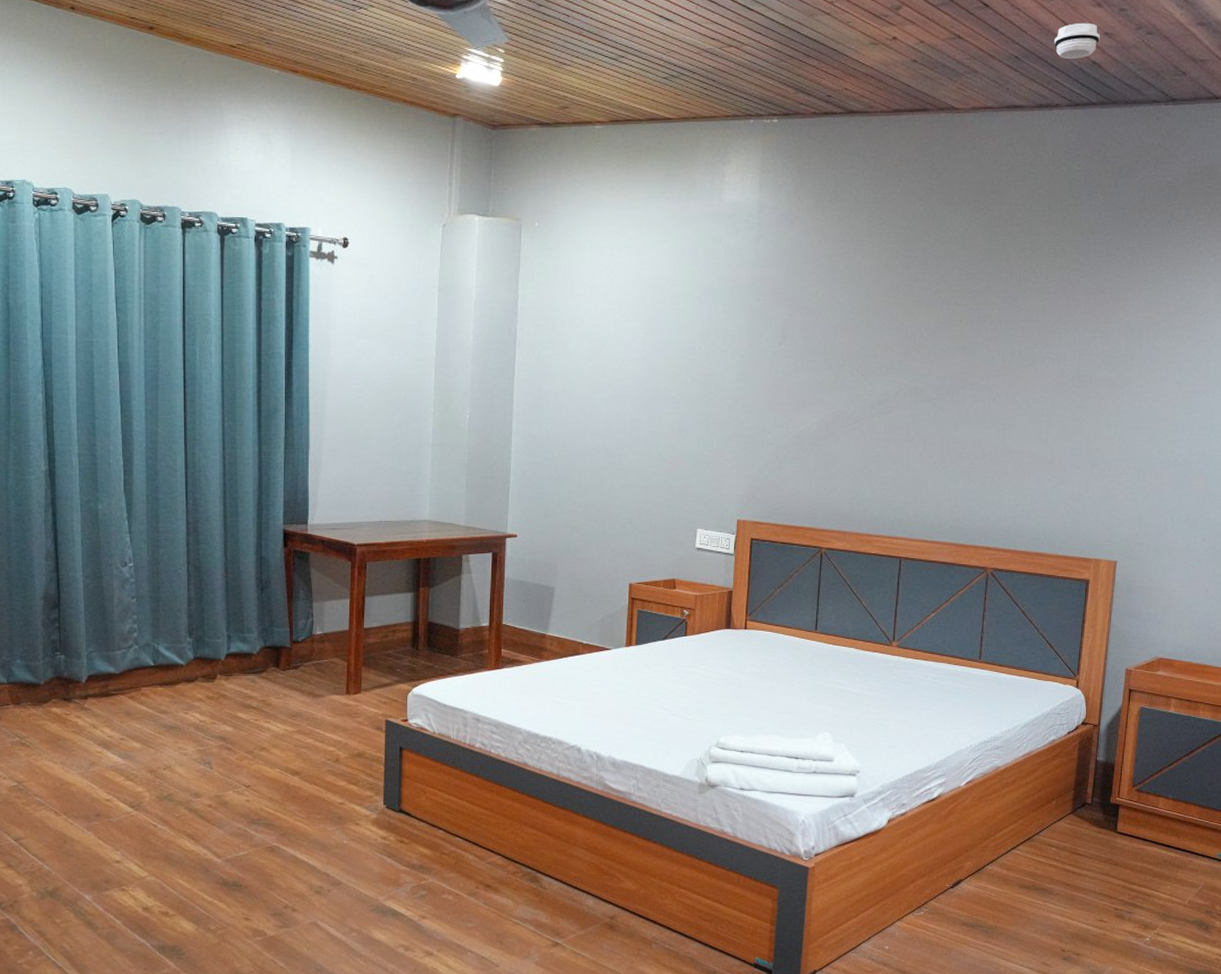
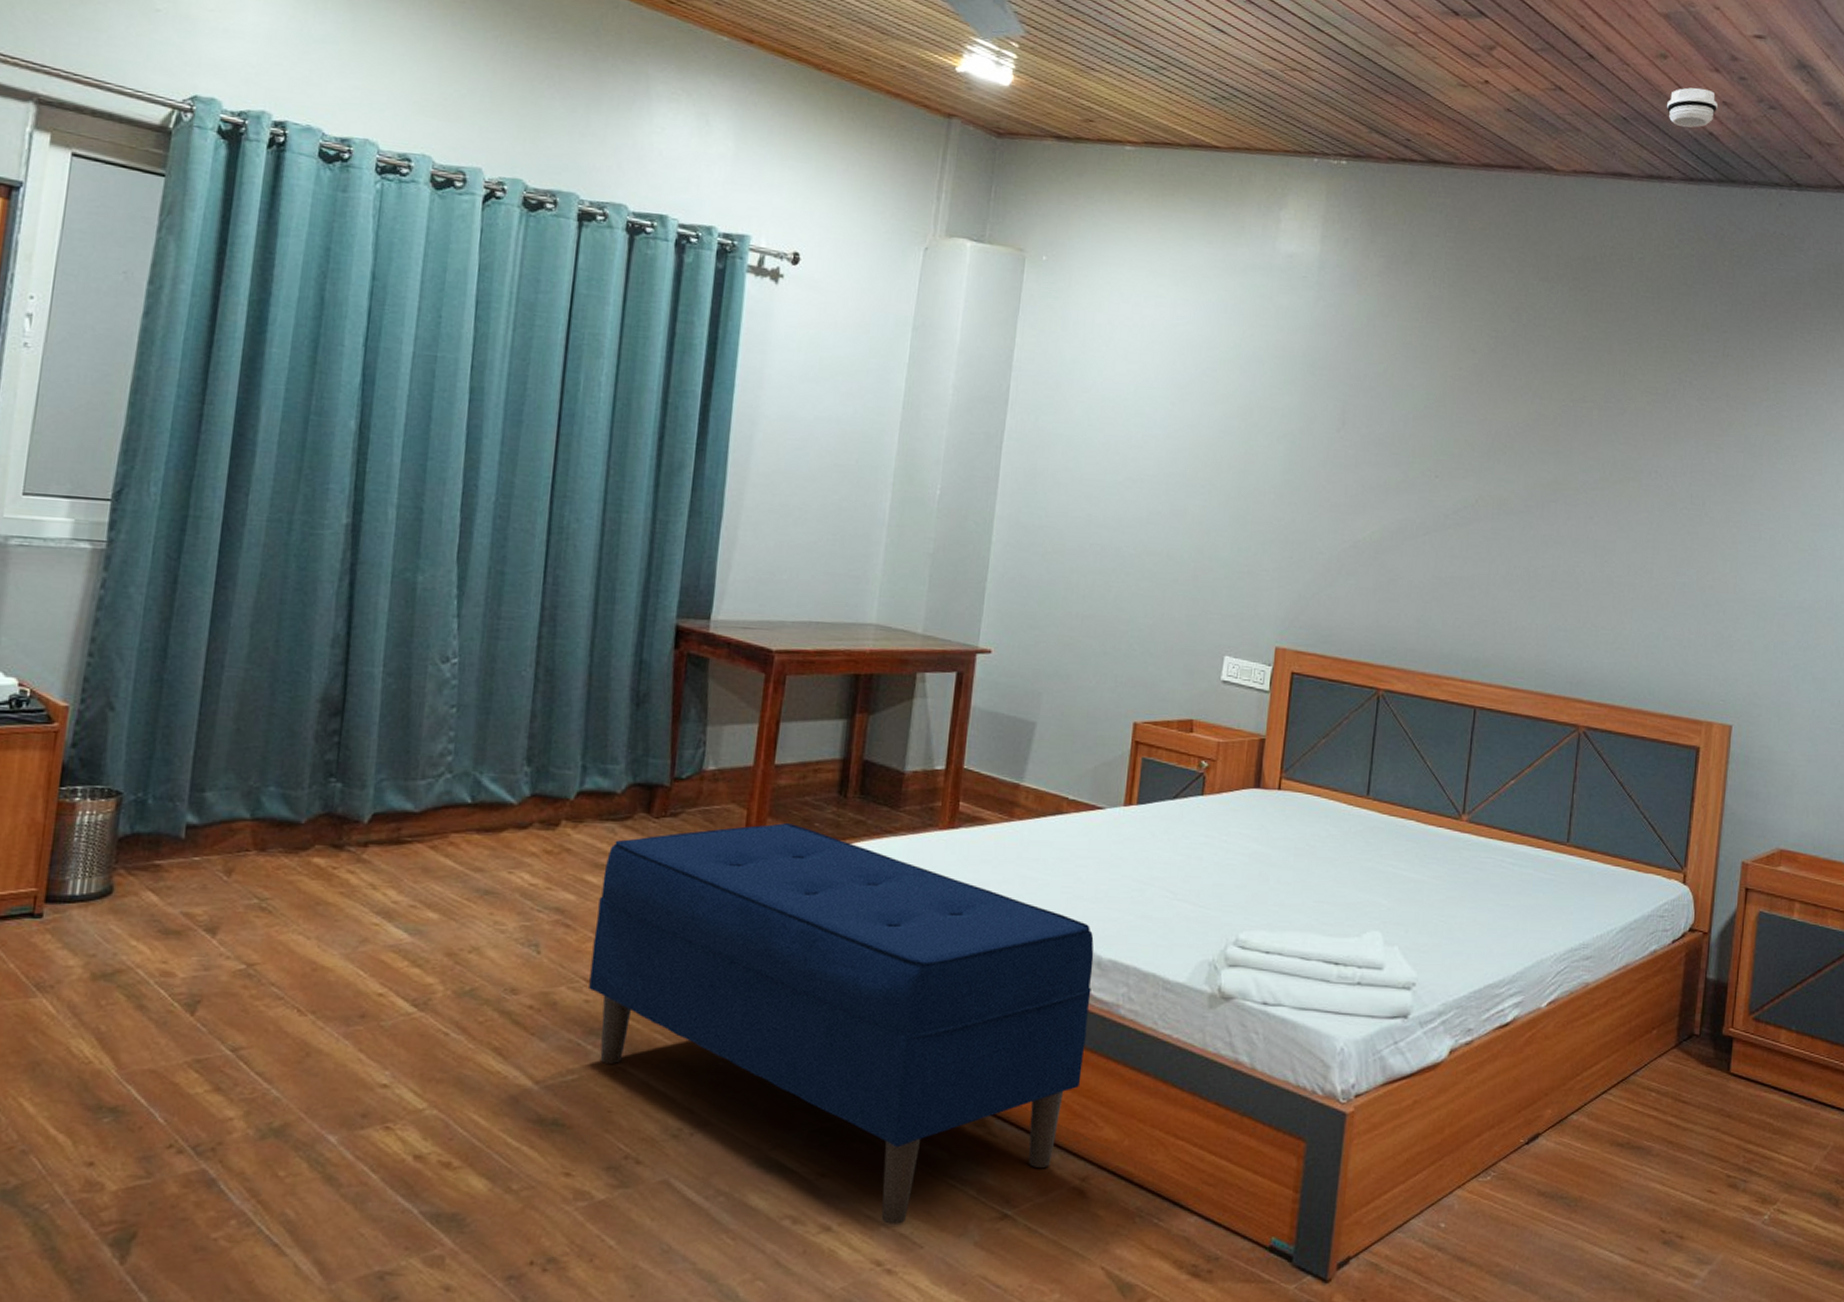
bench: none [248,670,610,950] -> present [589,823,1094,1224]

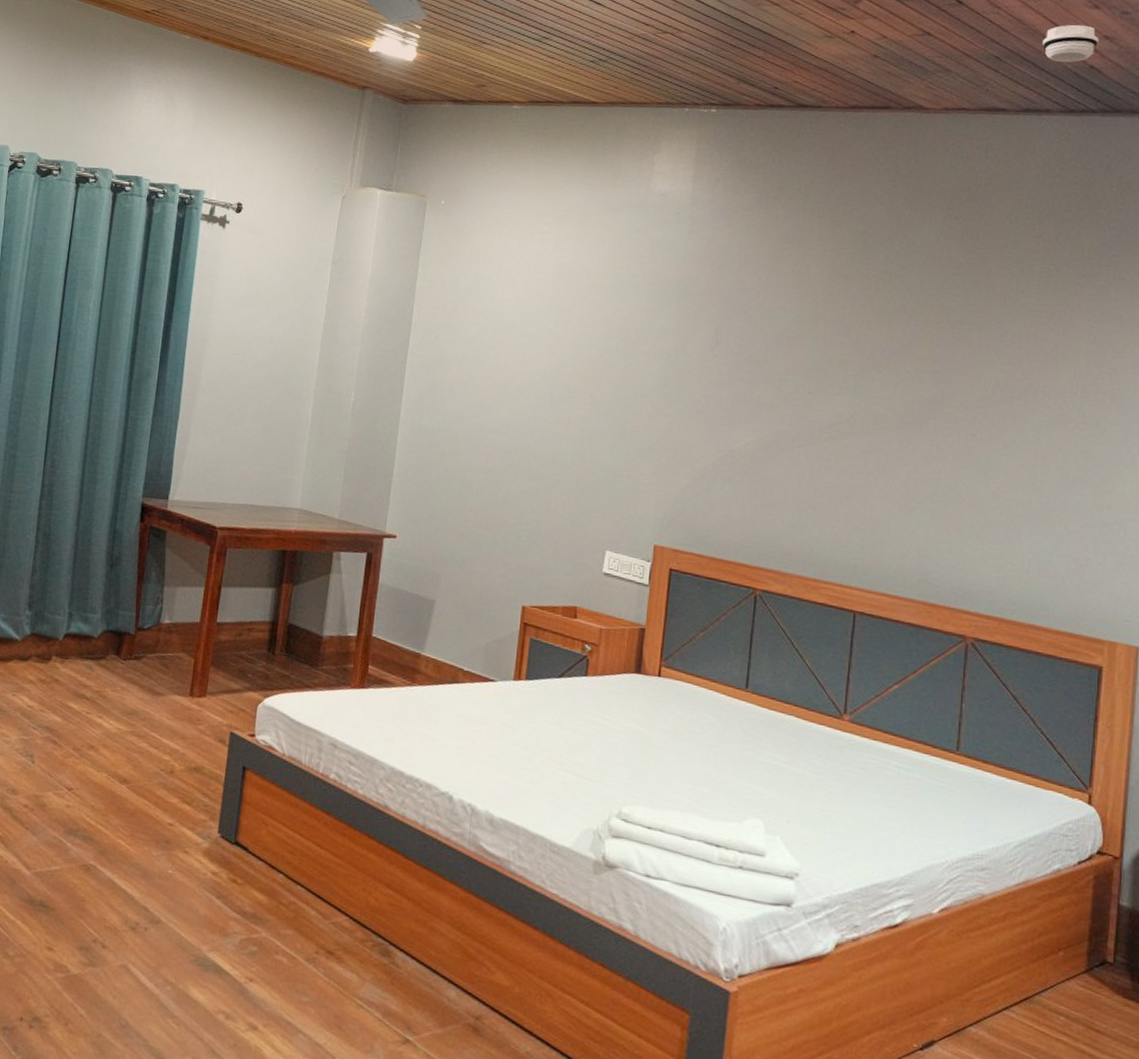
bench: present [589,823,1094,1224] -> none [69,672,487,1034]

